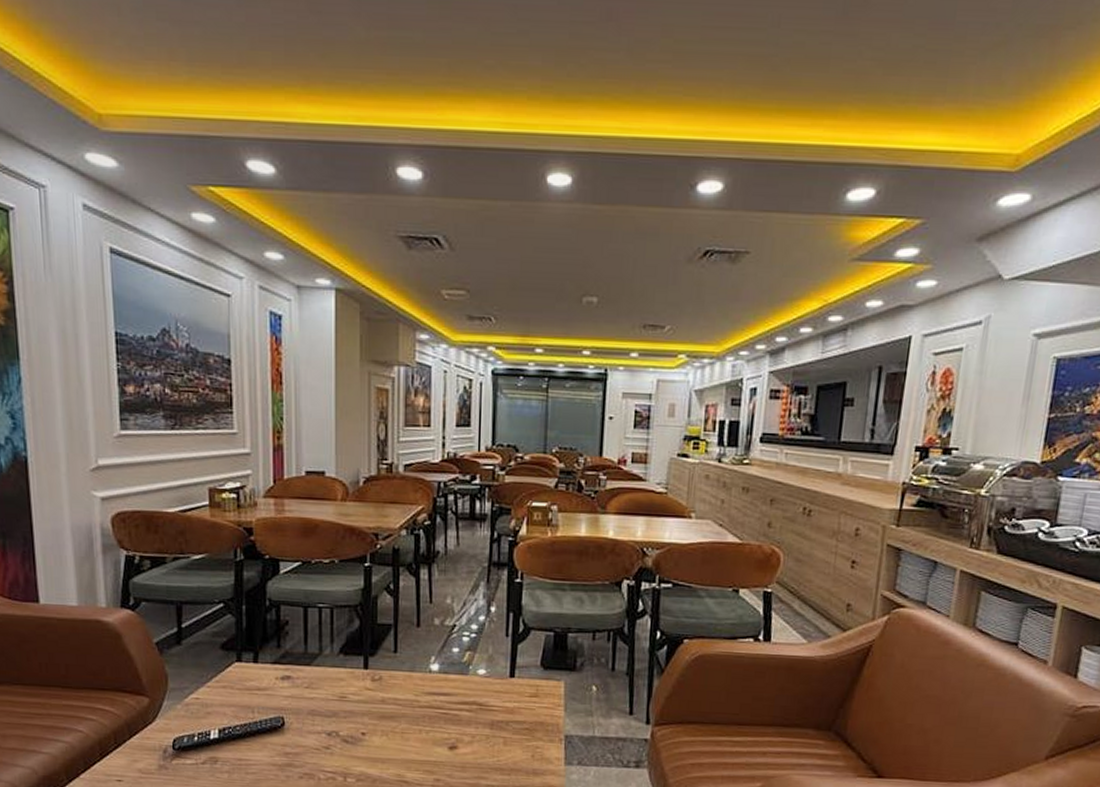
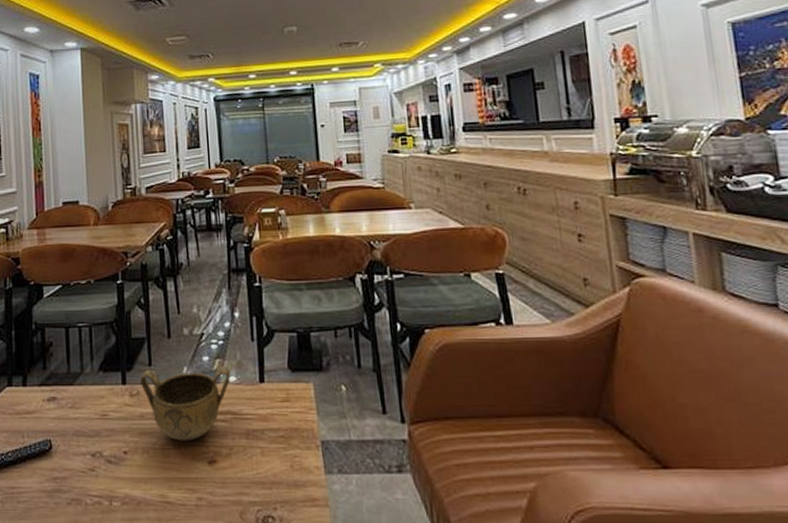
ceramic bowl: none [384,656,481,727] -> present [140,365,231,441]

